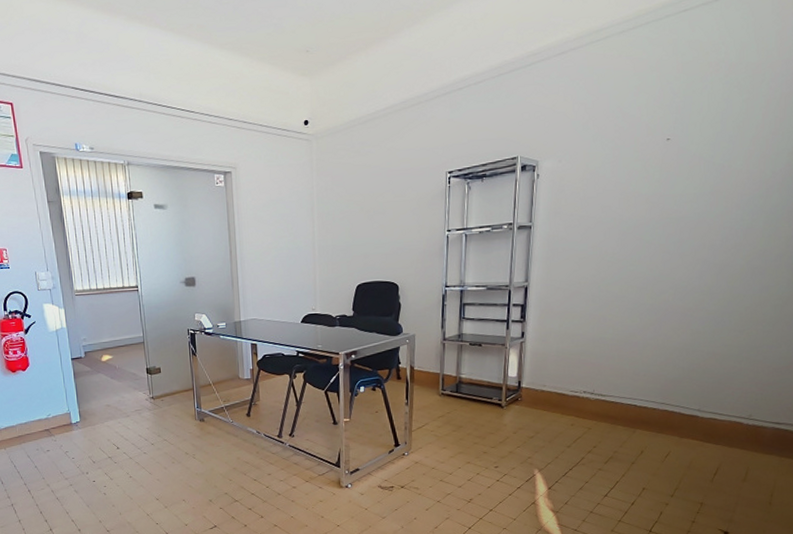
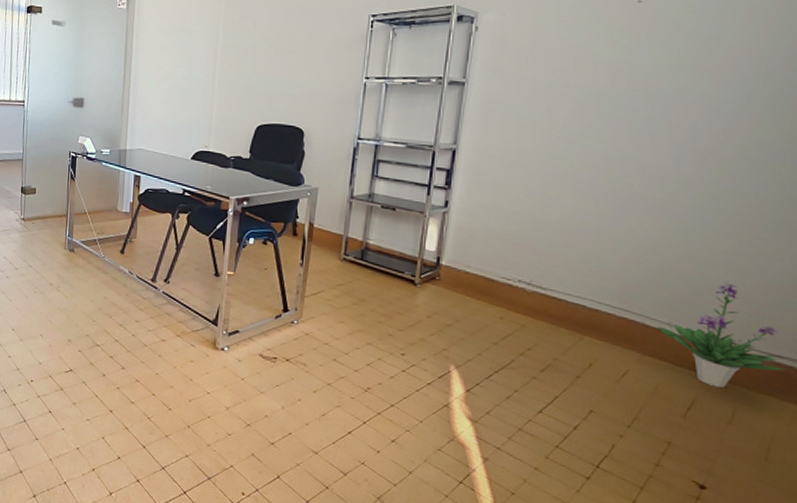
potted plant: none [691,370,783,455] -> present [659,282,786,388]

